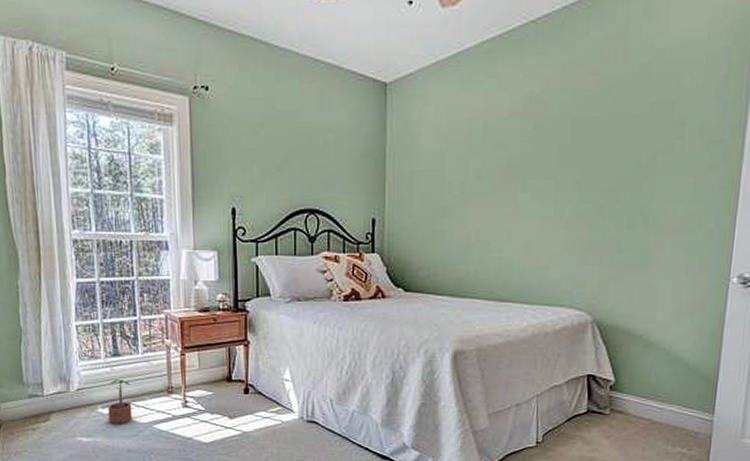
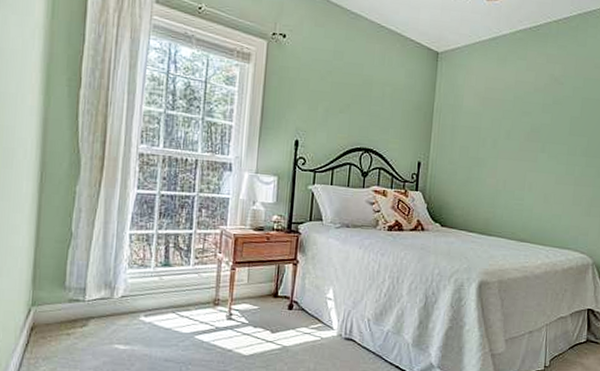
potted plant: present [107,380,132,423] -> none [150,289,177,333]

